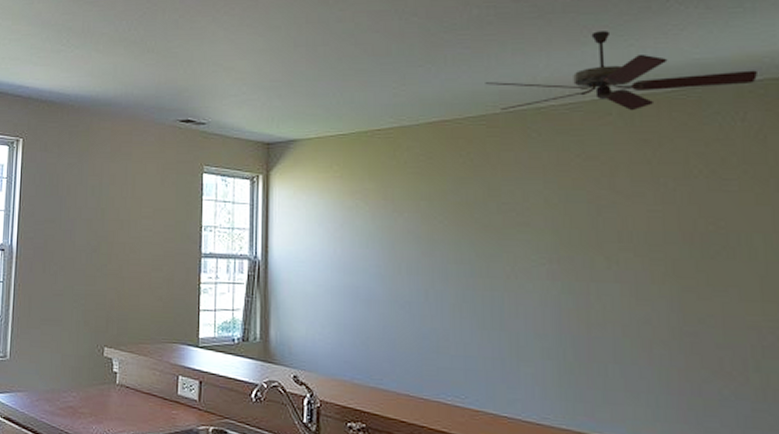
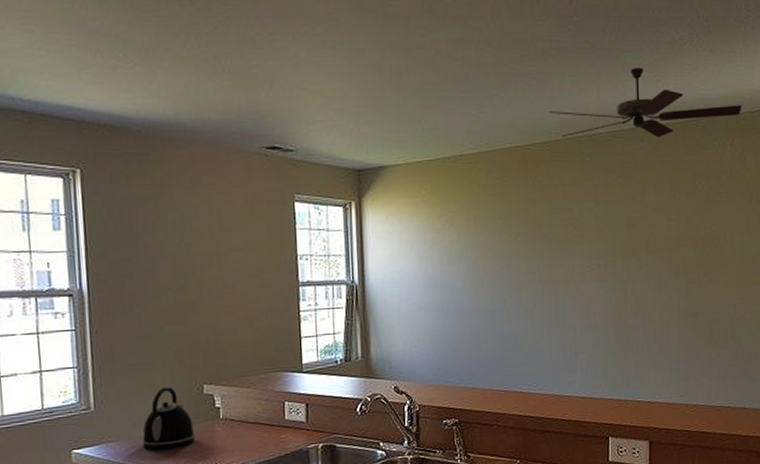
kettle: none [45,344,93,408] -> present [141,386,196,450]

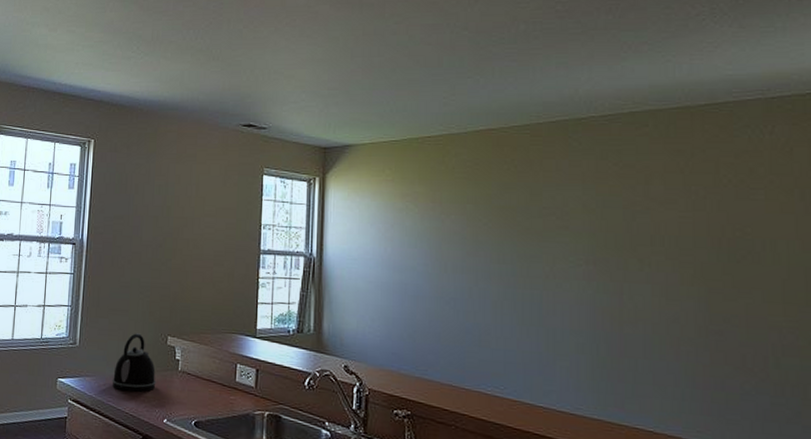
ceiling fan: present [549,68,741,138] -> none [530,47,786,123]

